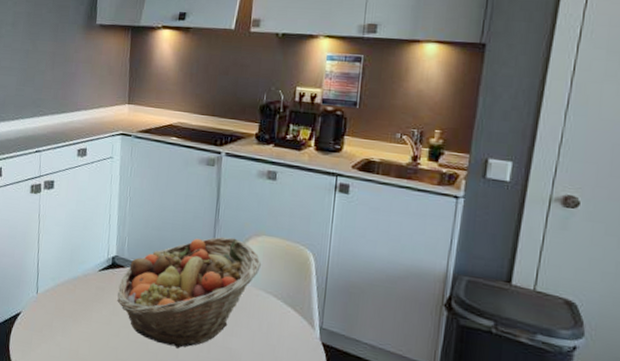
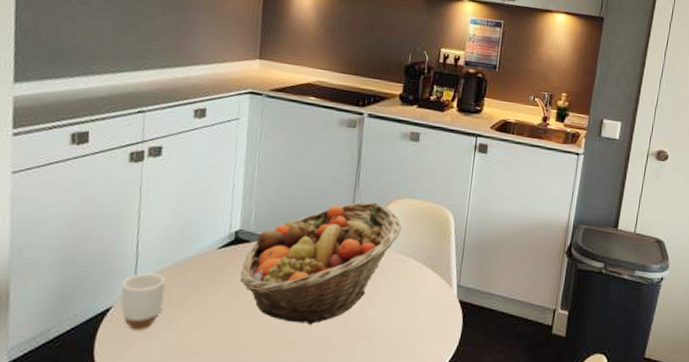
mug: none [27,286,60,334] -> present [120,273,166,330]

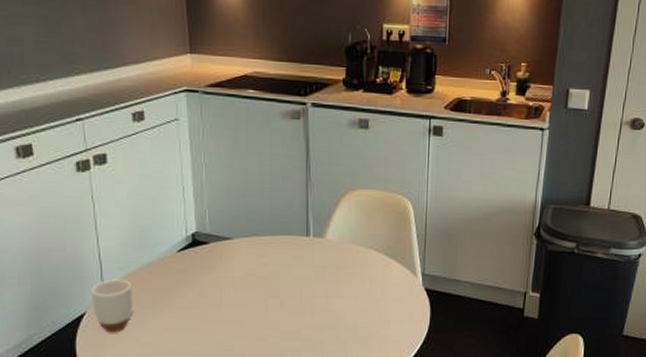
fruit basket: present [240,201,402,325] -> none [204,195,359,320]

